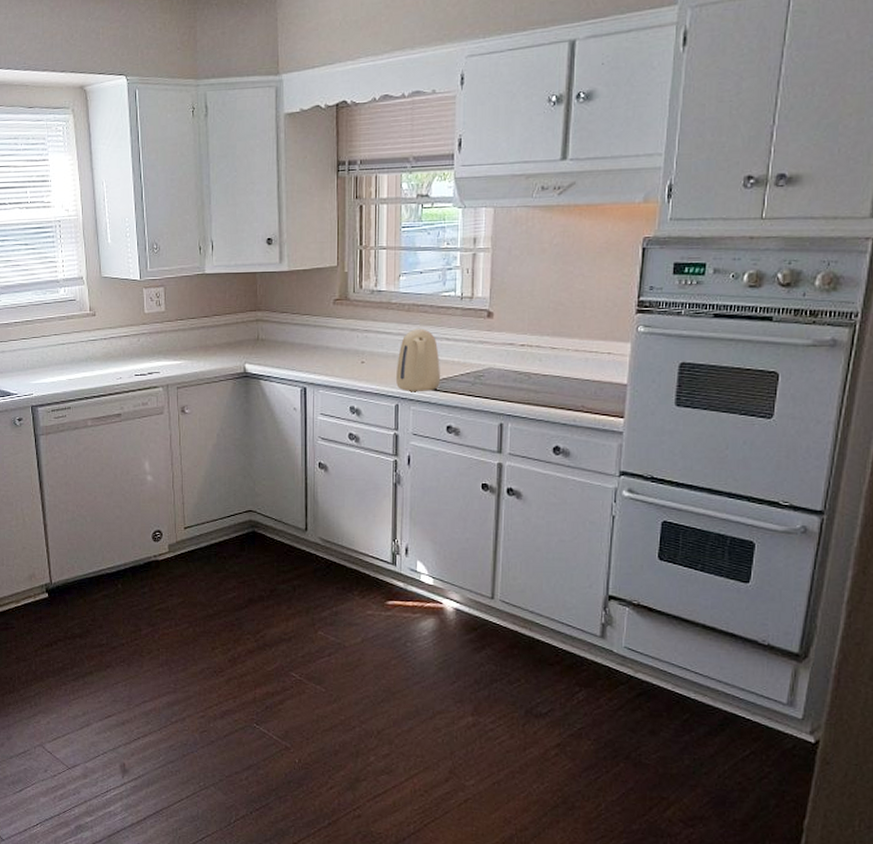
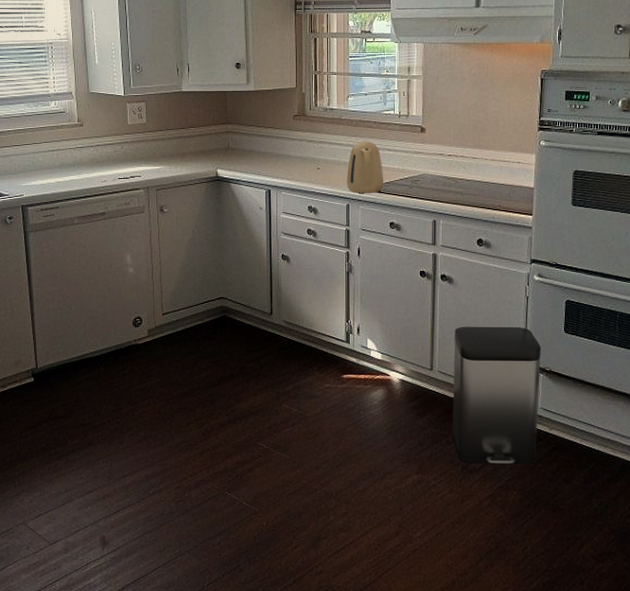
pedal bin: none [515,549,629,711] -> present [452,326,542,465]

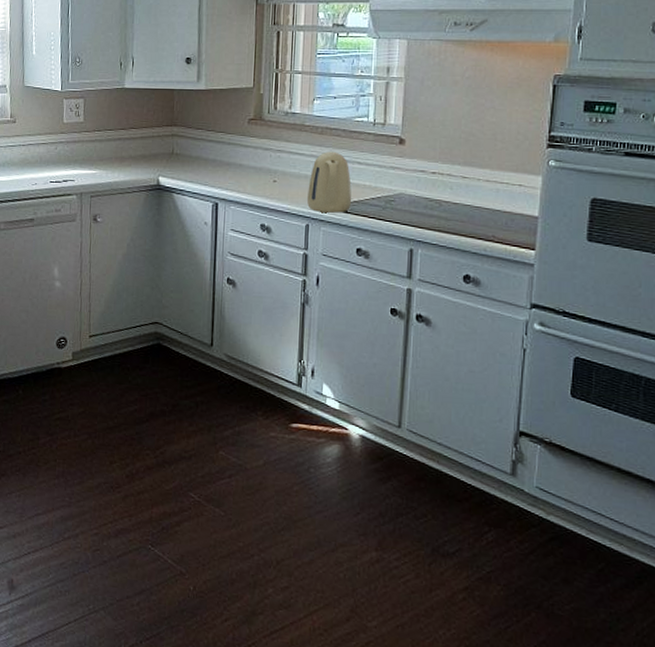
pedal bin: present [452,326,542,465] -> none [421,378,540,555]

